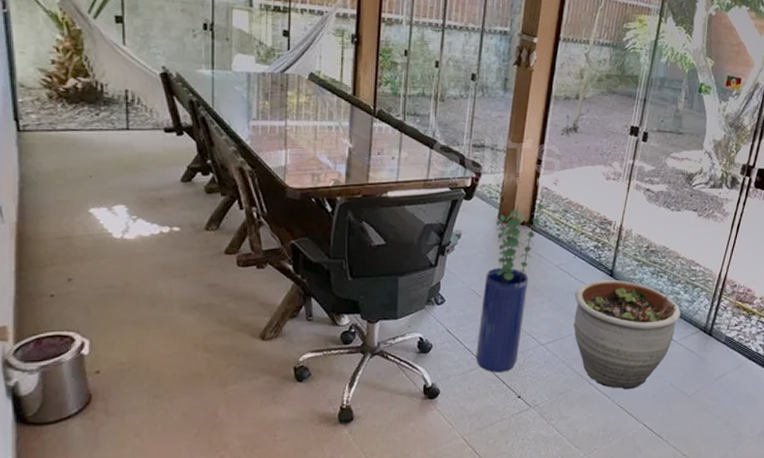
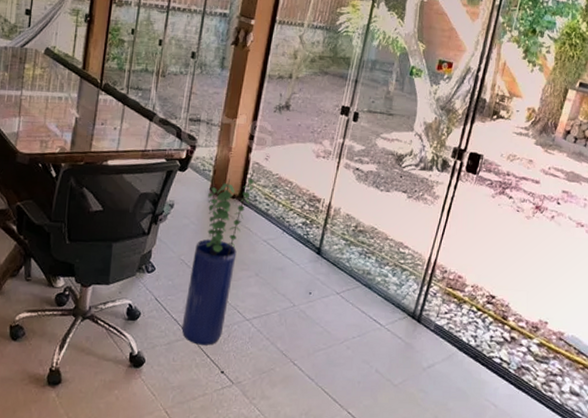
planter pot: present [574,279,680,390] -> none [279,257,388,374]

